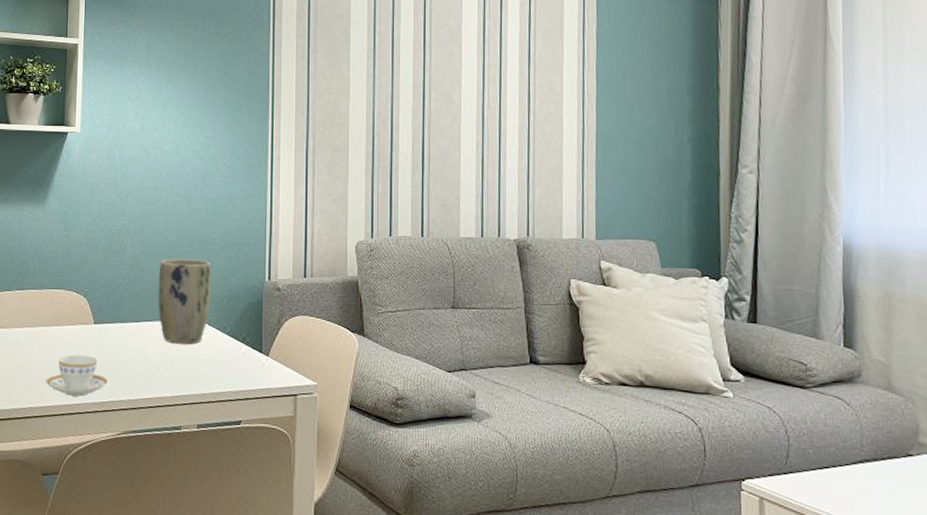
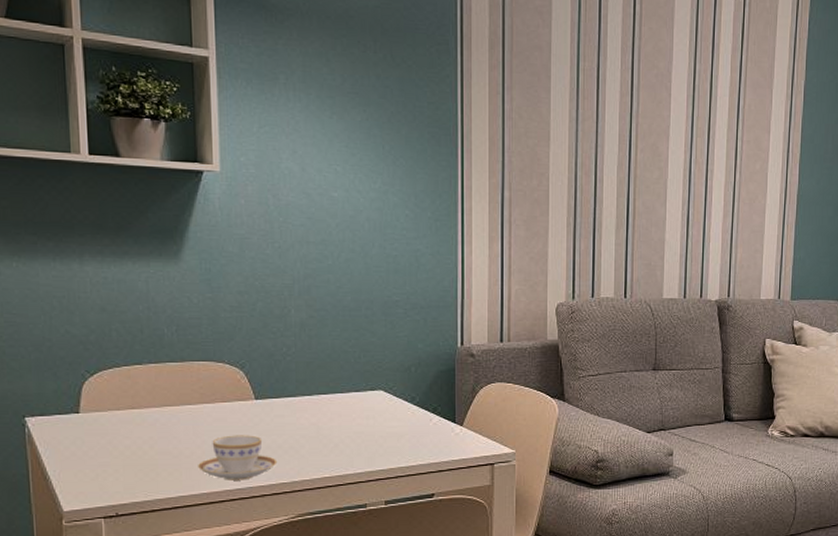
plant pot: present [158,259,211,344] -> none [332,324,395,417]

